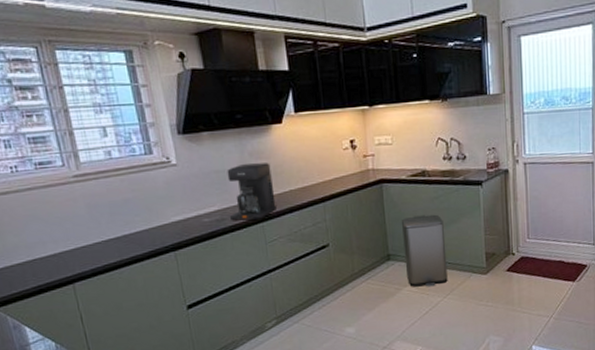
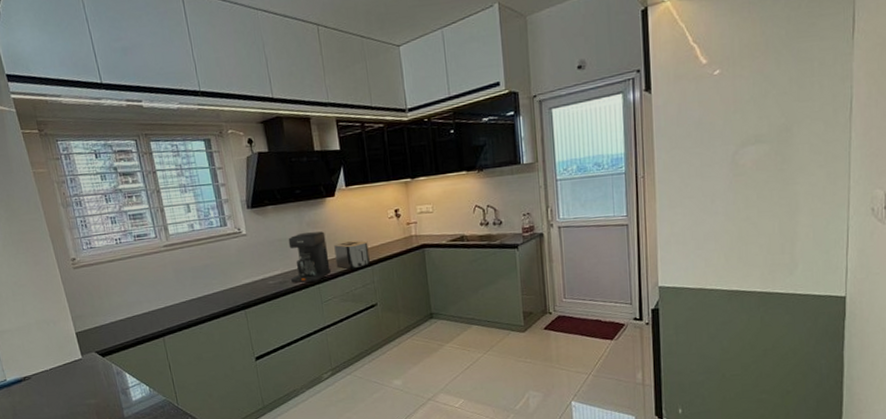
toaster: none [280,174,322,206] -> present [334,240,370,269]
pedal bin: present [401,214,448,287] -> none [442,276,488,344]

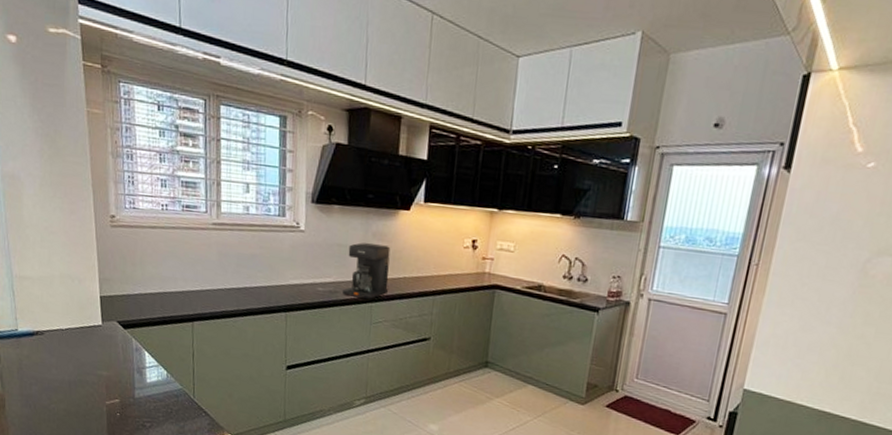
toaster: present [334,240,370,269] -> none [395,262,435,296]

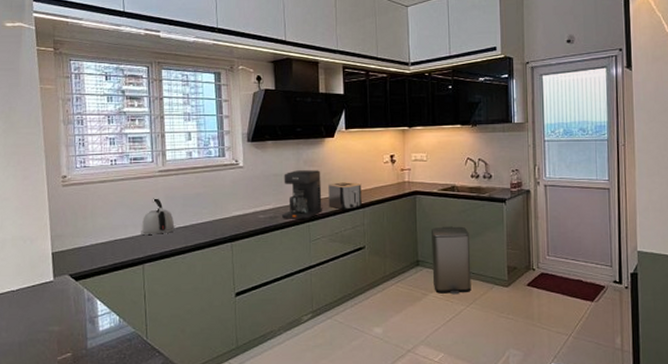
kettle: none [191,252,227,293] -> present [141,198,175,236]
toaster: none [395,262,435,296] -> present [328,182,362,210]
pedal bin: none [500,328,550,405] -> present [430,226,471,295]

